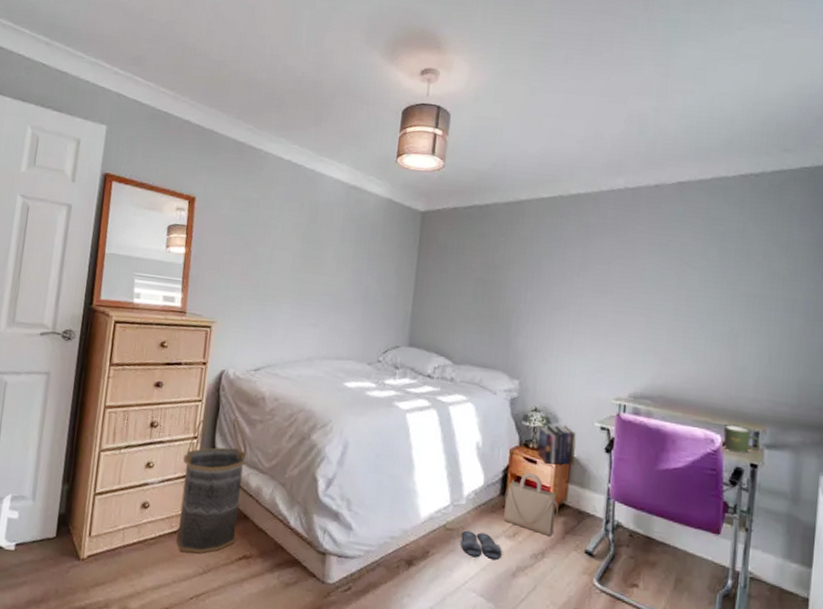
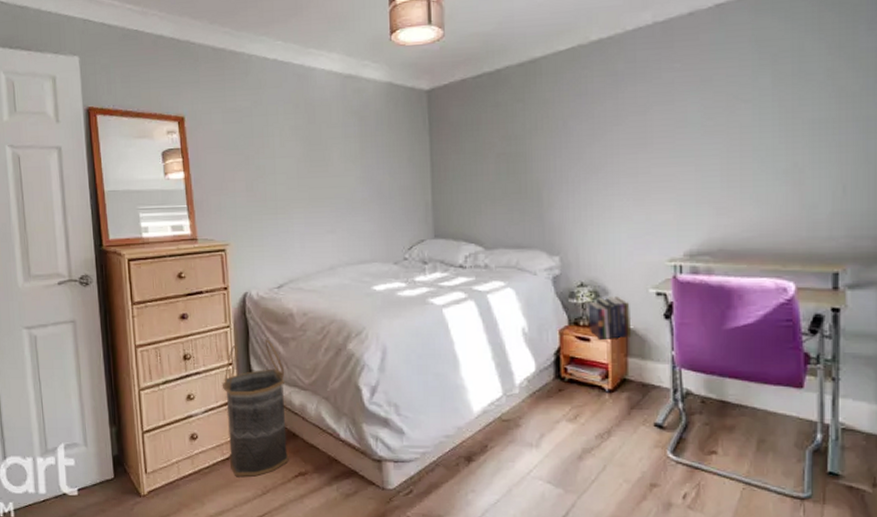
slippers: present [459,530,502,560] -> none [518,419,564,446]
handbag: present [504,473,559,536] -> none [560,352,621,414]
mug: present [723,425,760,453] -> none [797,269,841,298]

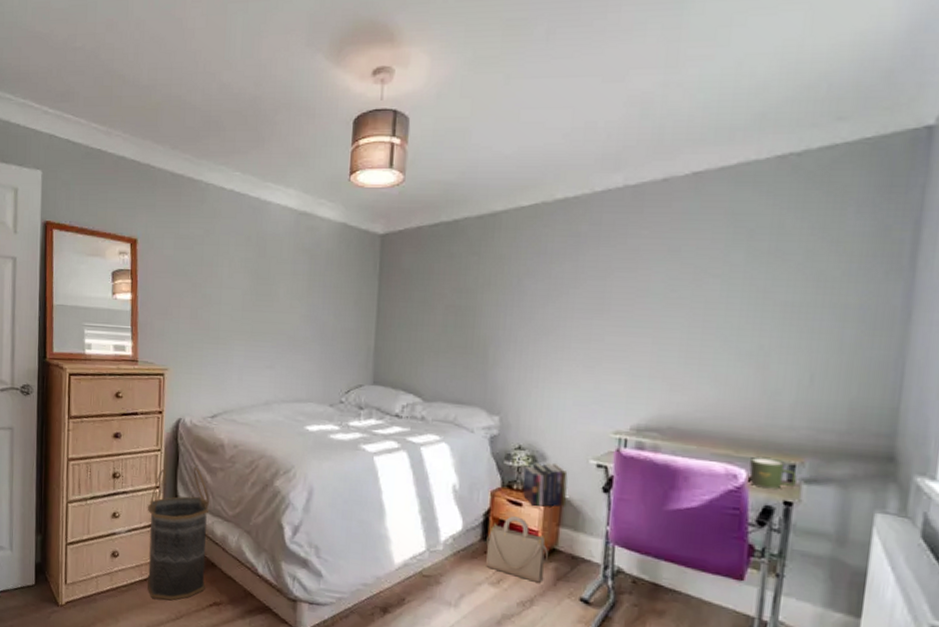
handbag: none [560,352,621,414] -> present [486,516,549,583]
mug: none [797,269,841,298] -> present [749,457,797,490]

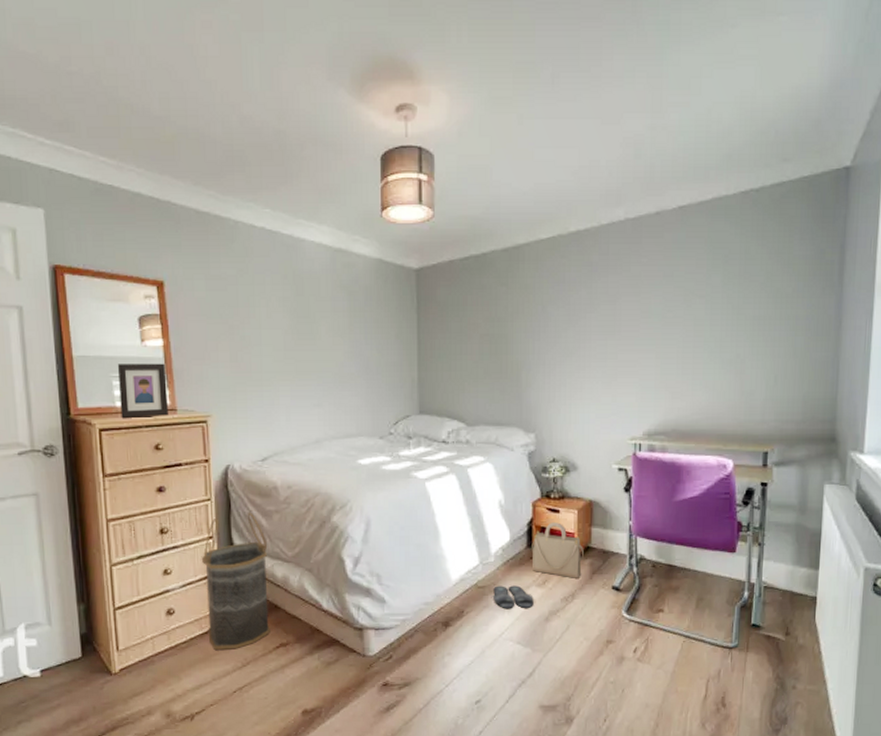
picture frame: none [89,314,132,366] -> present [118,363,168,418]
slippers: none [438,577,485,608] -> present [492,585,534,609]
books: present [522,462,568,507] -> none [558,470,596,512]
mug: present [749,457,797,490] -> none [735,449,769,474]

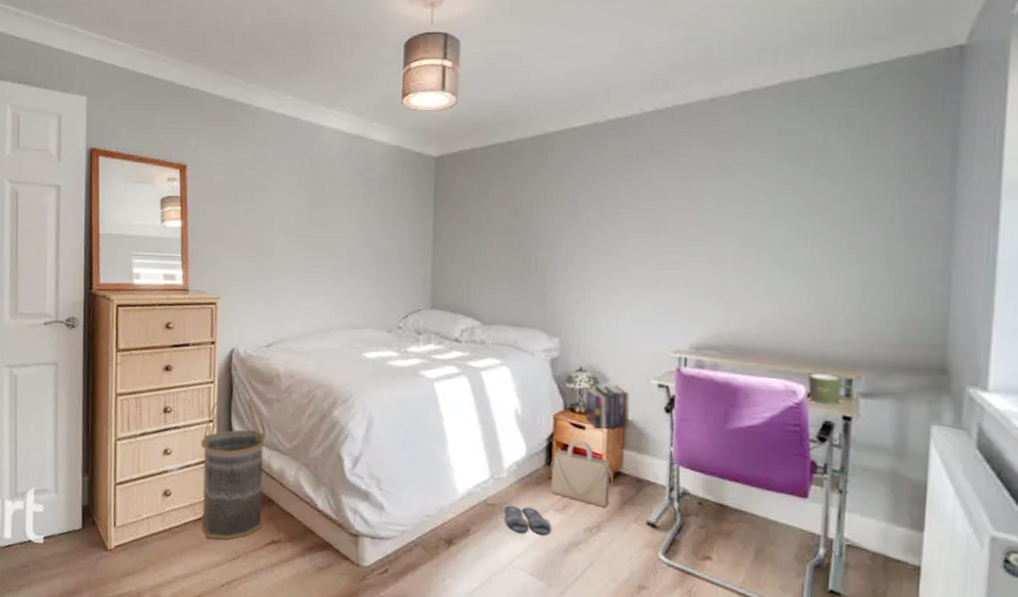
picture frame: present [118,363,168,418] -> none [137,242,182,296]
books: none [558,470,596,512] -> present [584,383,630,430]
mug: none [735,449,769,474] -> present [808,373,854,405]

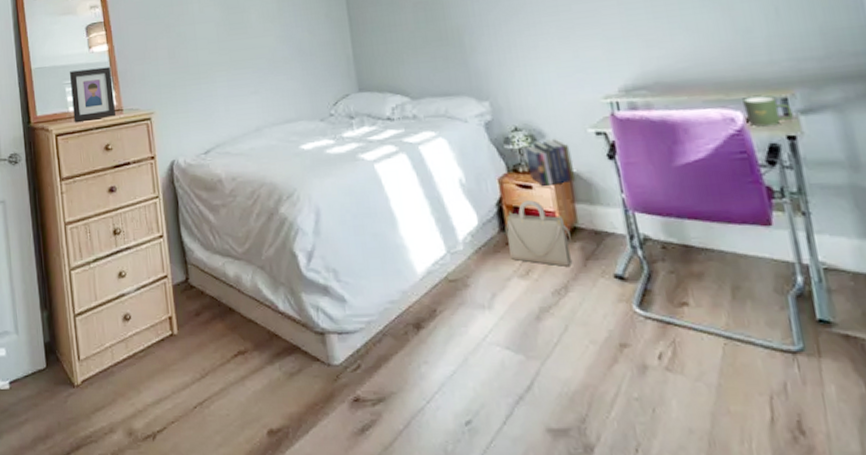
picture frame: none [137,242,182,296] -> present [70,67,115,122]
basket: present [201,398,265,541] -> none [154,207,227,359]
slippers: present [503,505,551,536] -> none [467,277,519,307]

